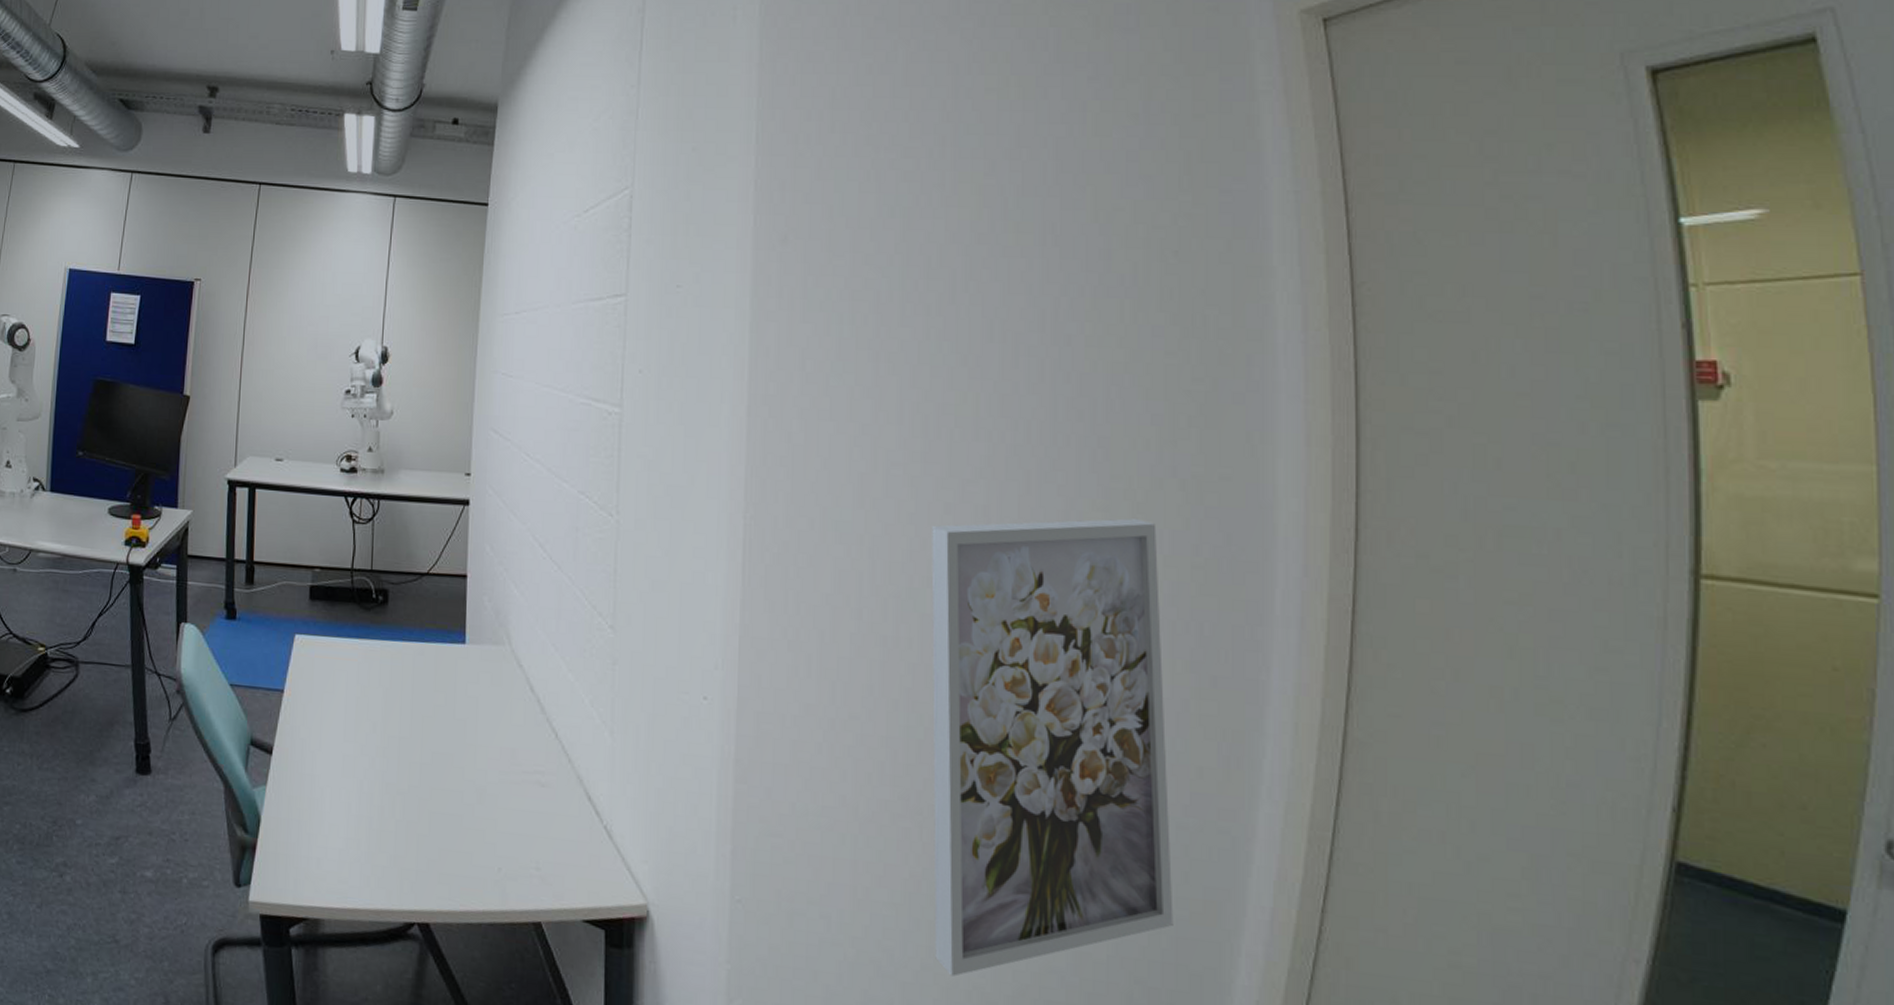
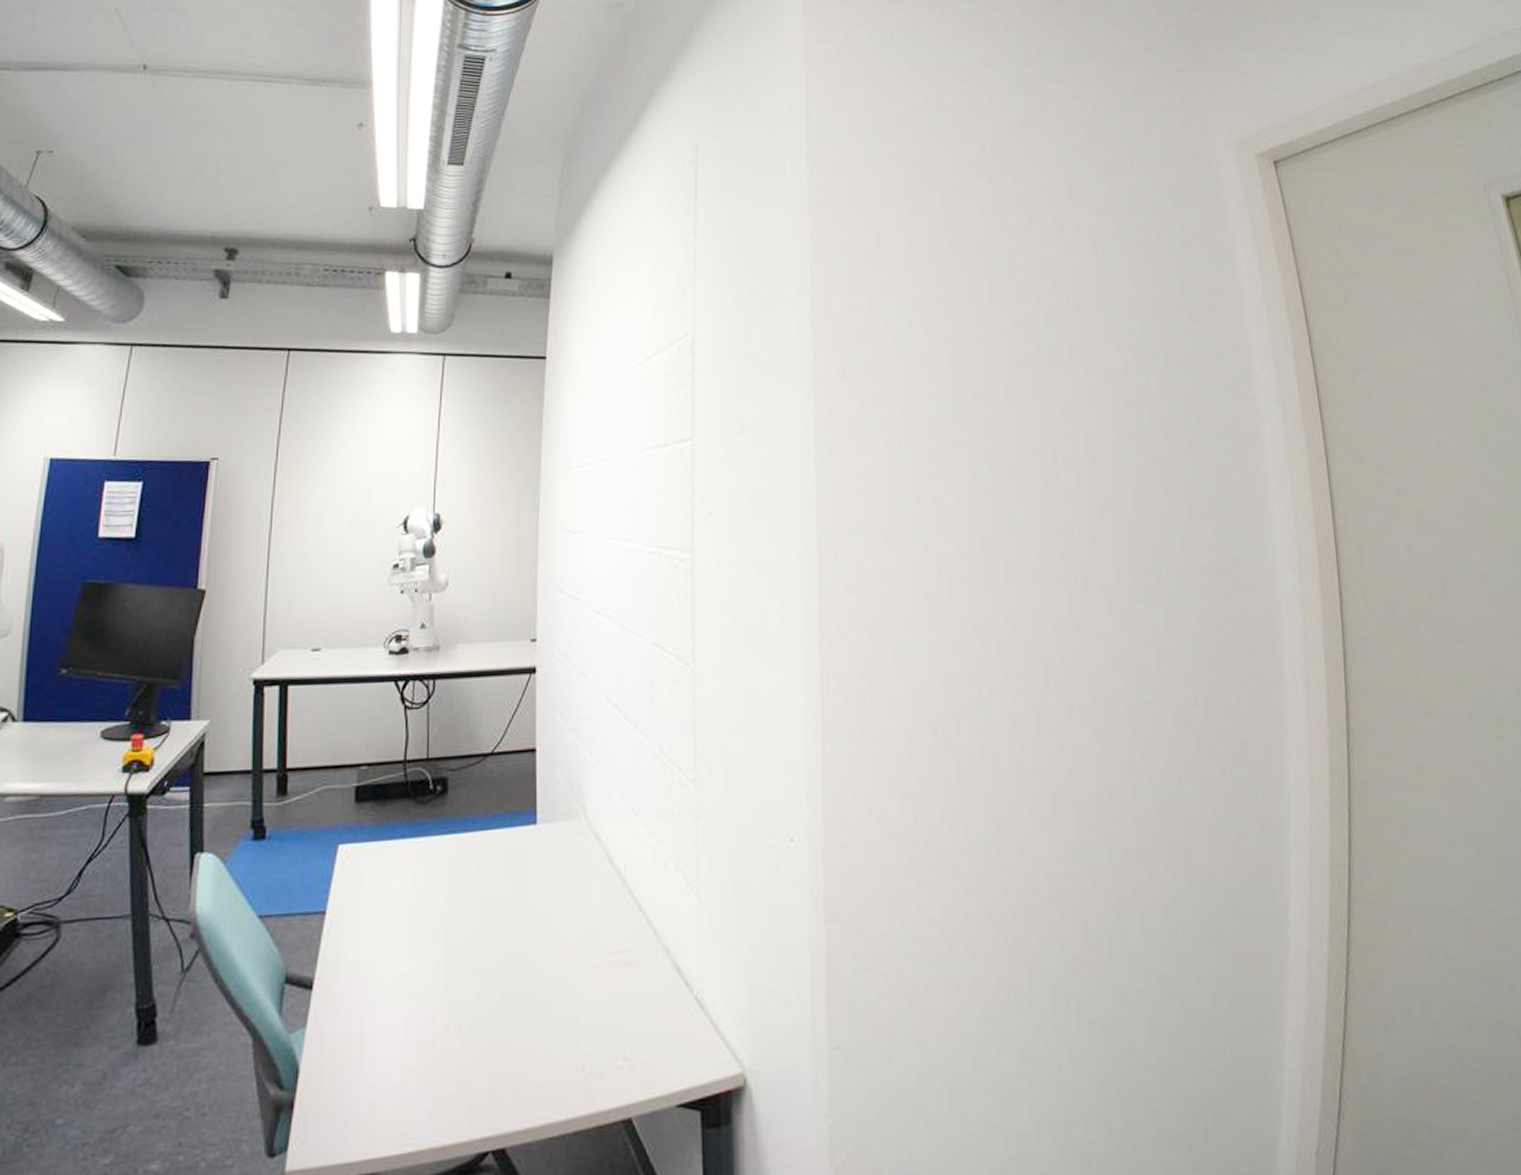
wall art: present [931,518,1174,977] -> none [995,606,1231,1079]

